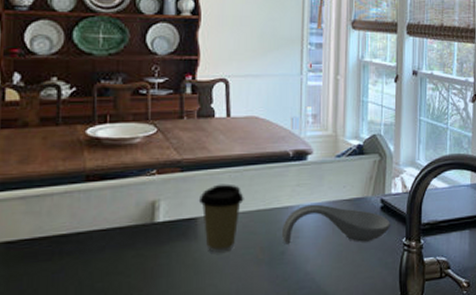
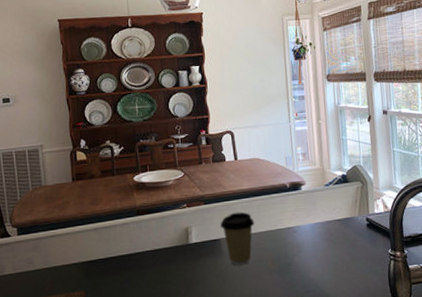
spoon rest: present [281,204,390,245] -> none [286,224,377,258]

